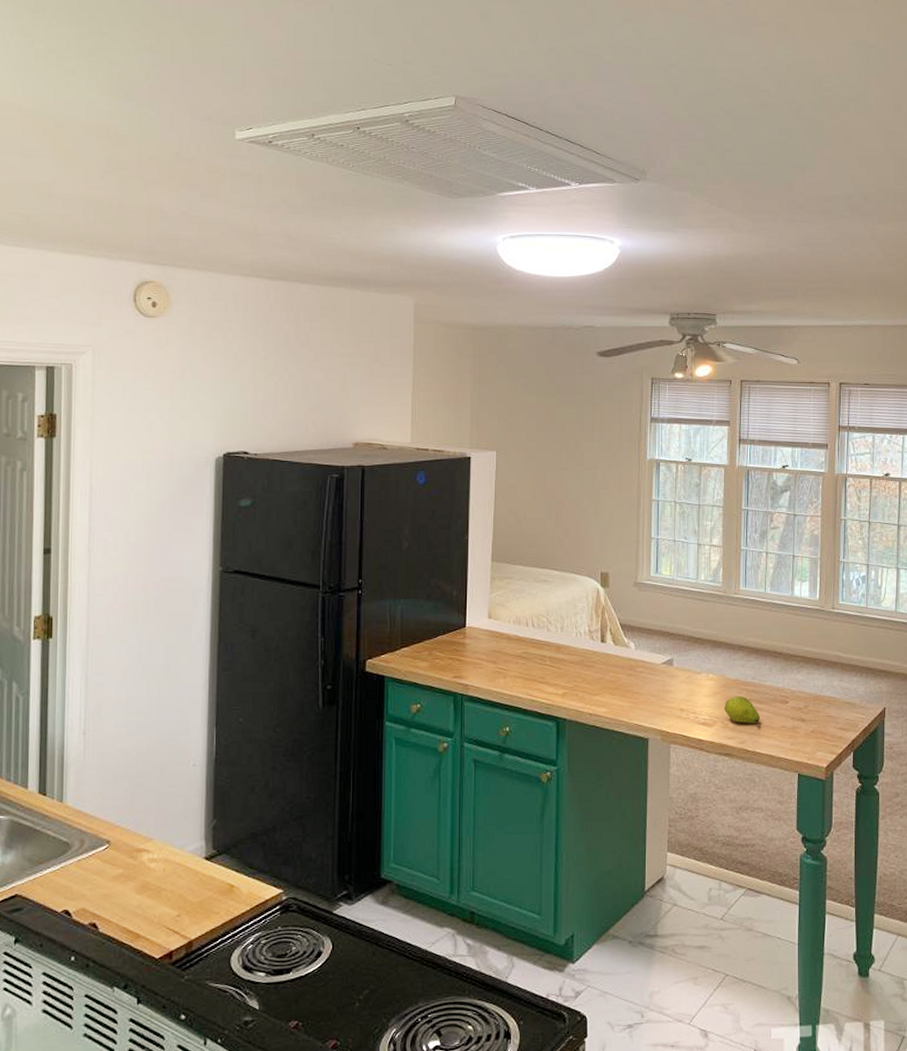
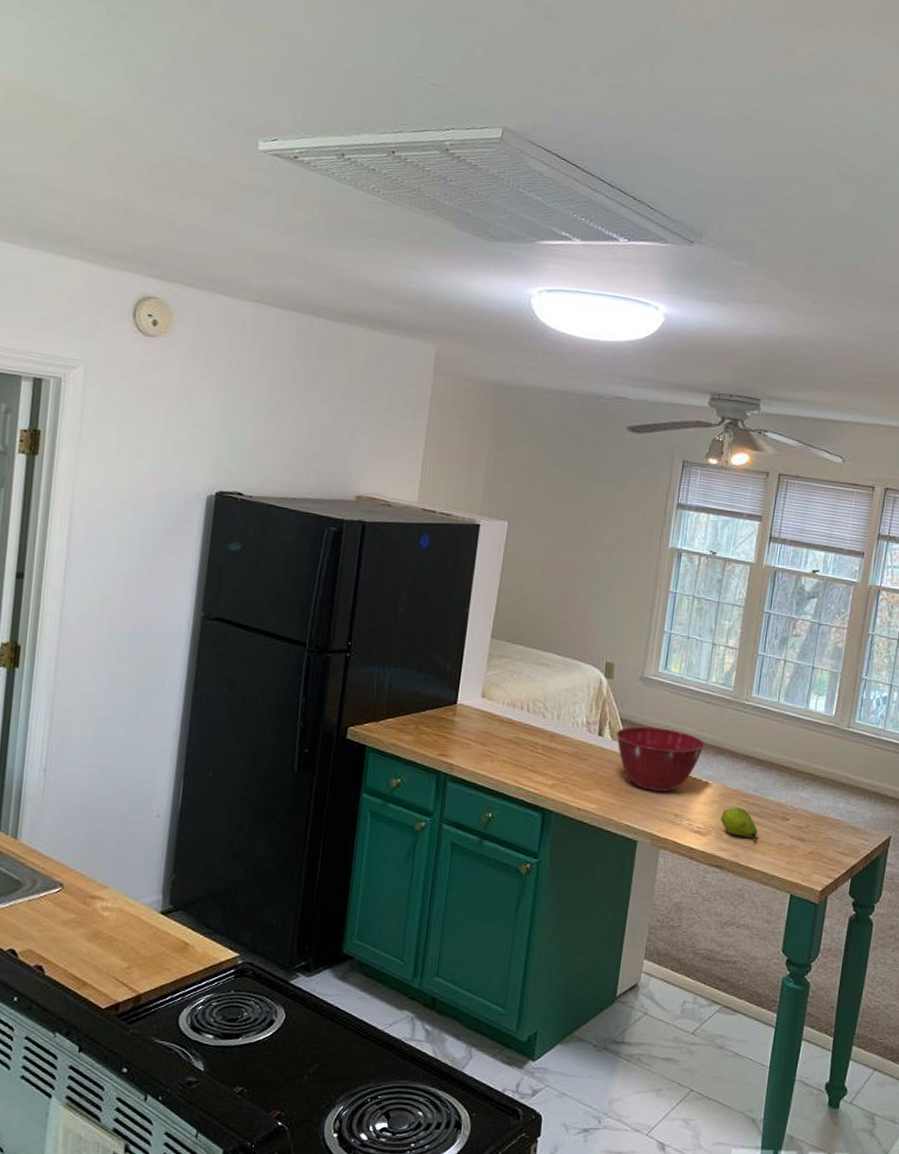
mixing bowl: none [617,628,701,689] -> present [616,726,705,792]

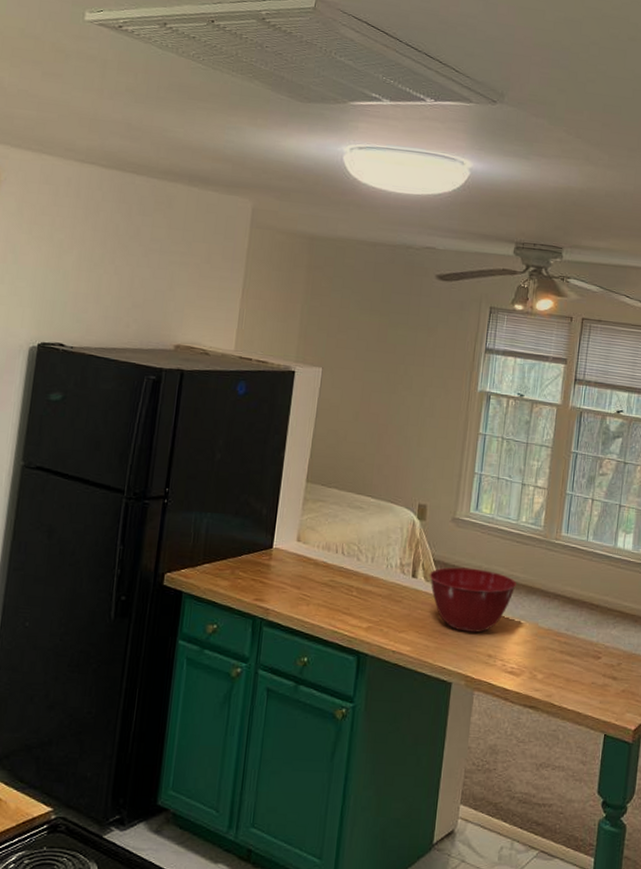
fruit: present [720,806,758,843] -> none [533,646,571,683]

